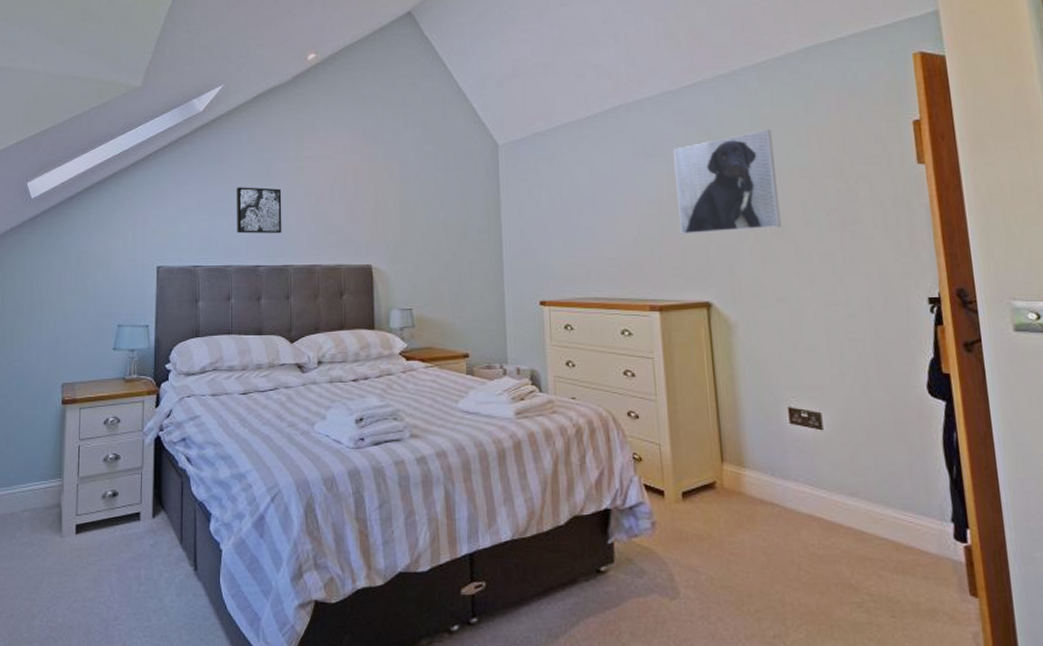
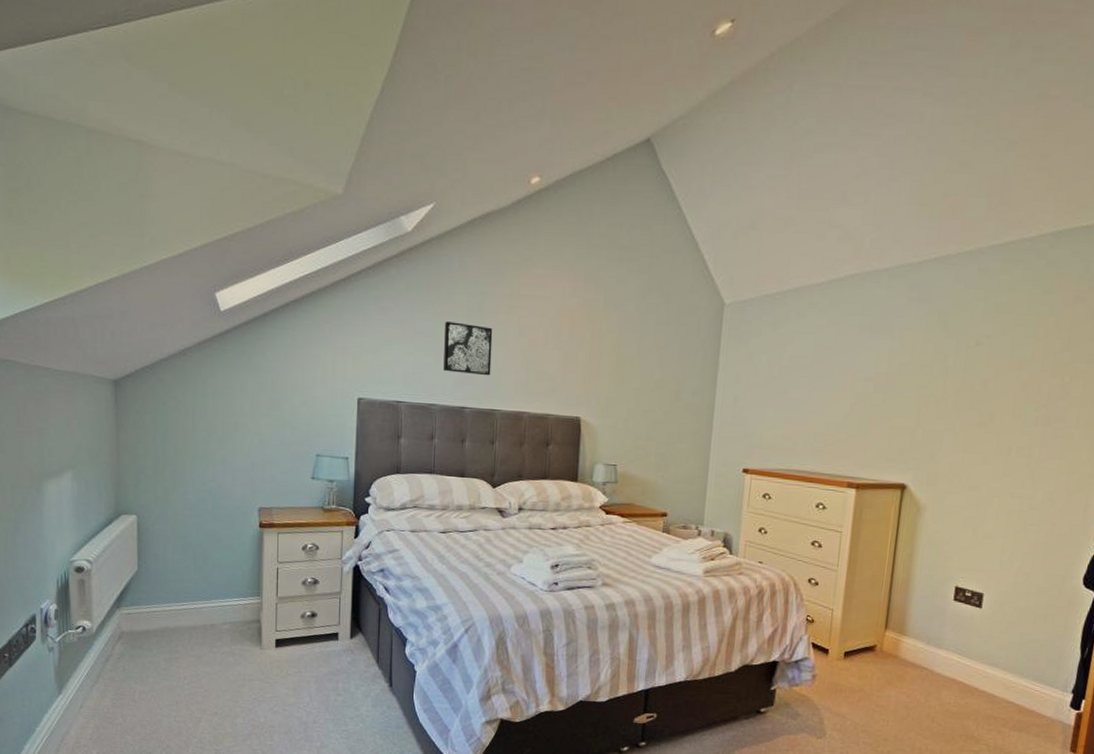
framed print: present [672,129,782,235] -> none [891,315,1003,418]

